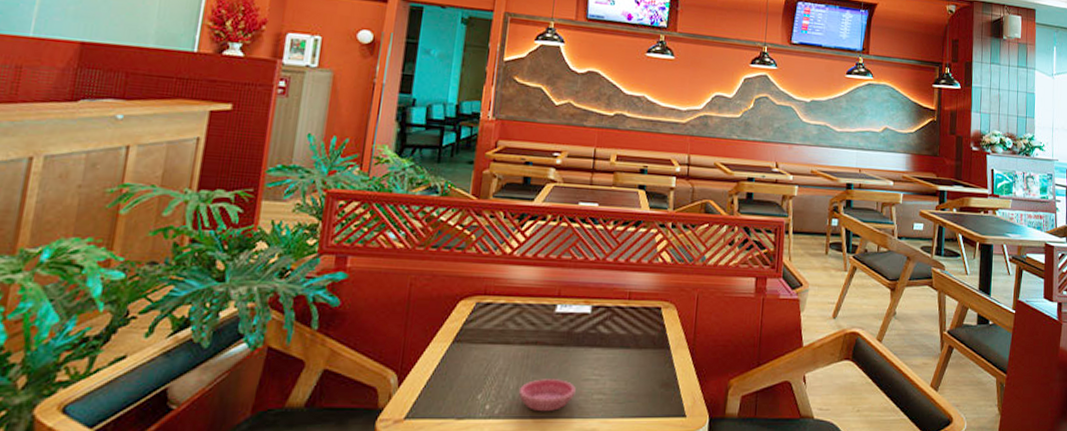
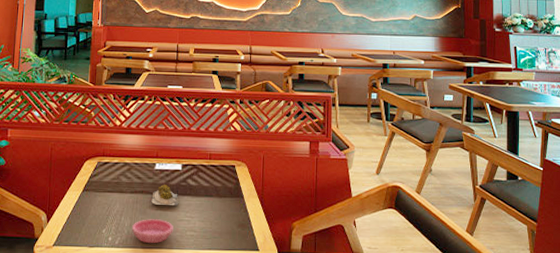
succulent plant: none [548,331,586,360] -> present [151,184,179,205]

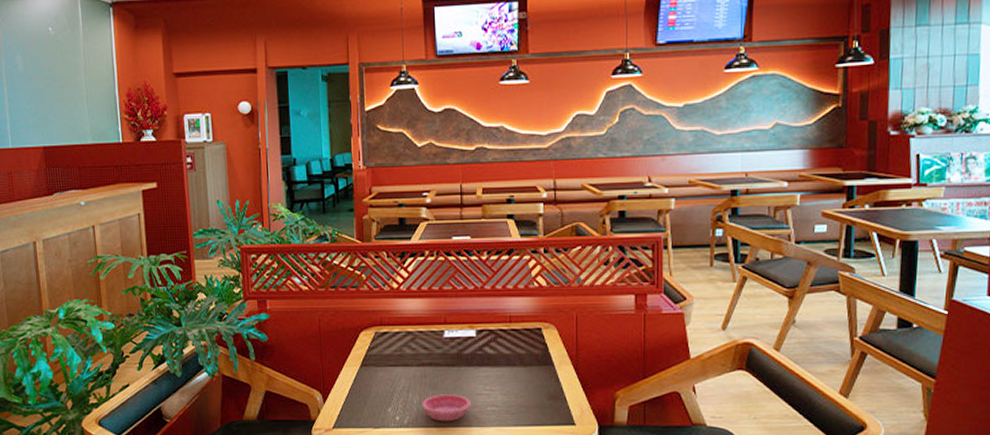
succulent plant: present [151,184,179,205] -> none [442,353,475,378]

